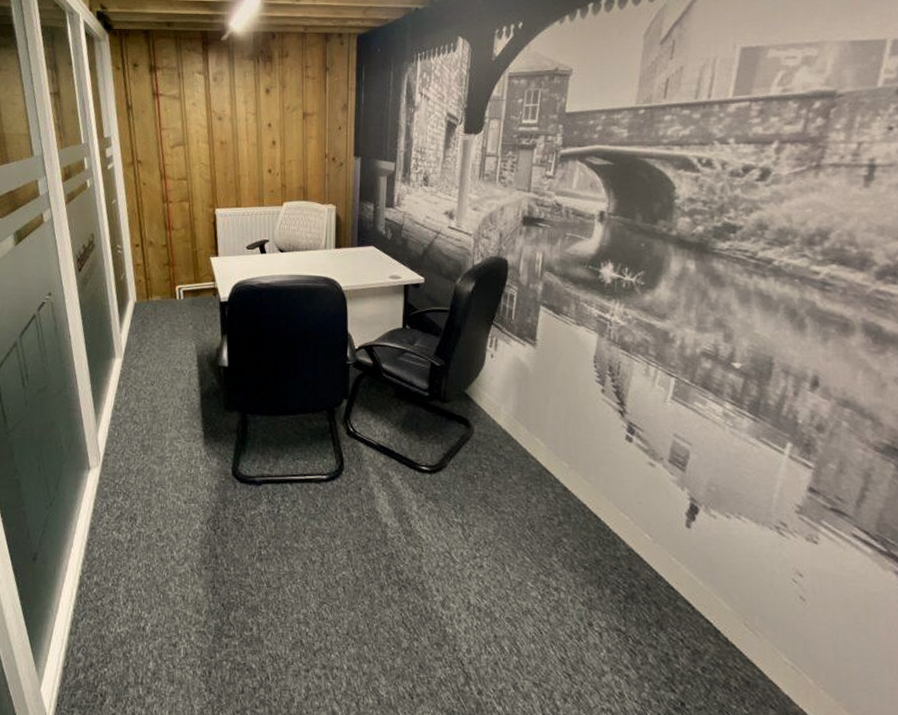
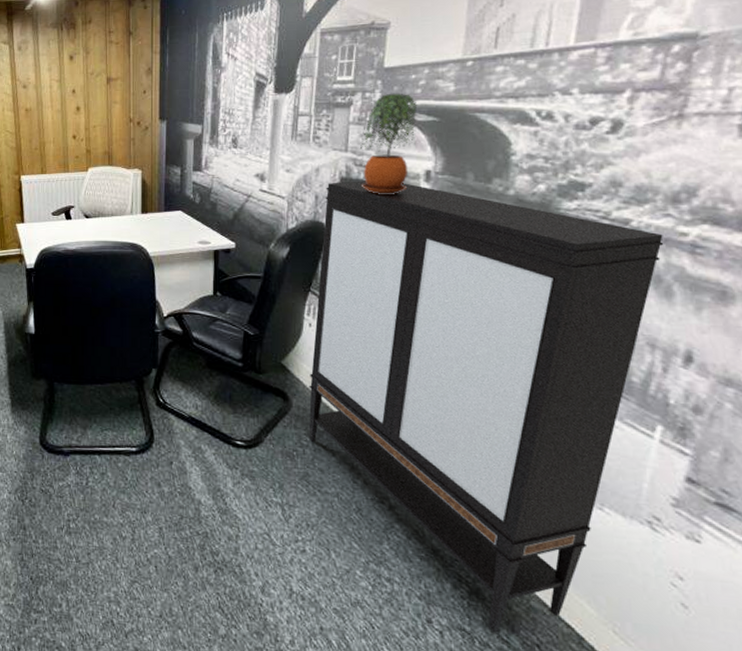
storage cabinet: none [488,219,800,631] -> present [309,180,664,633]
potted plant: none [541,137,595,233] -> present [359,93,418,194]

